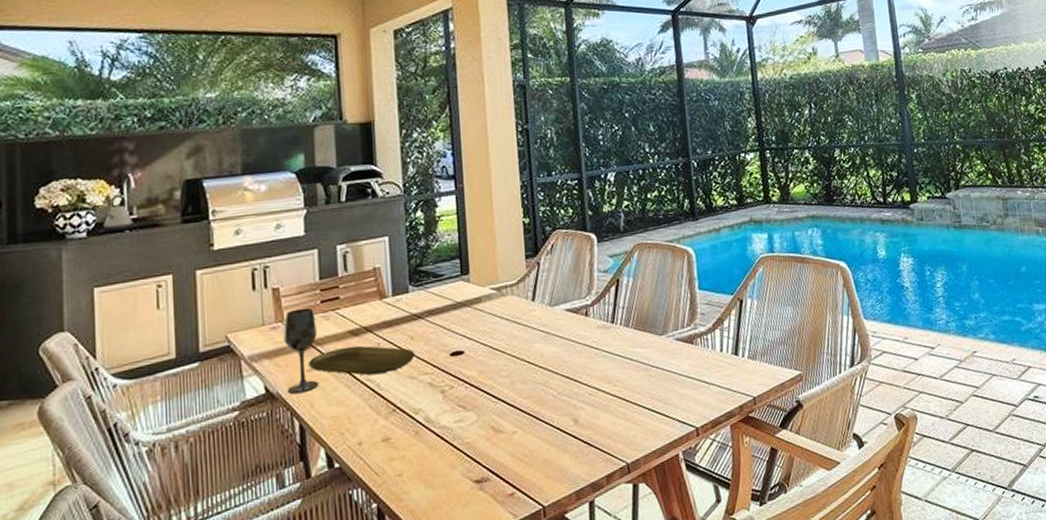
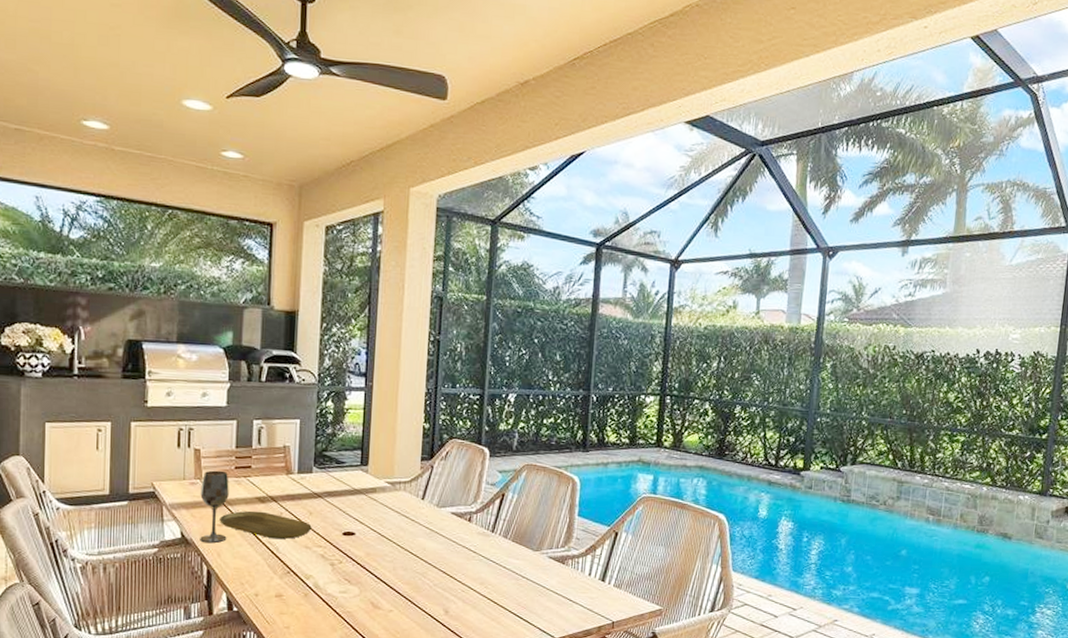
kettle: present [103,194,133,234] -> none [55,343,81,378]

